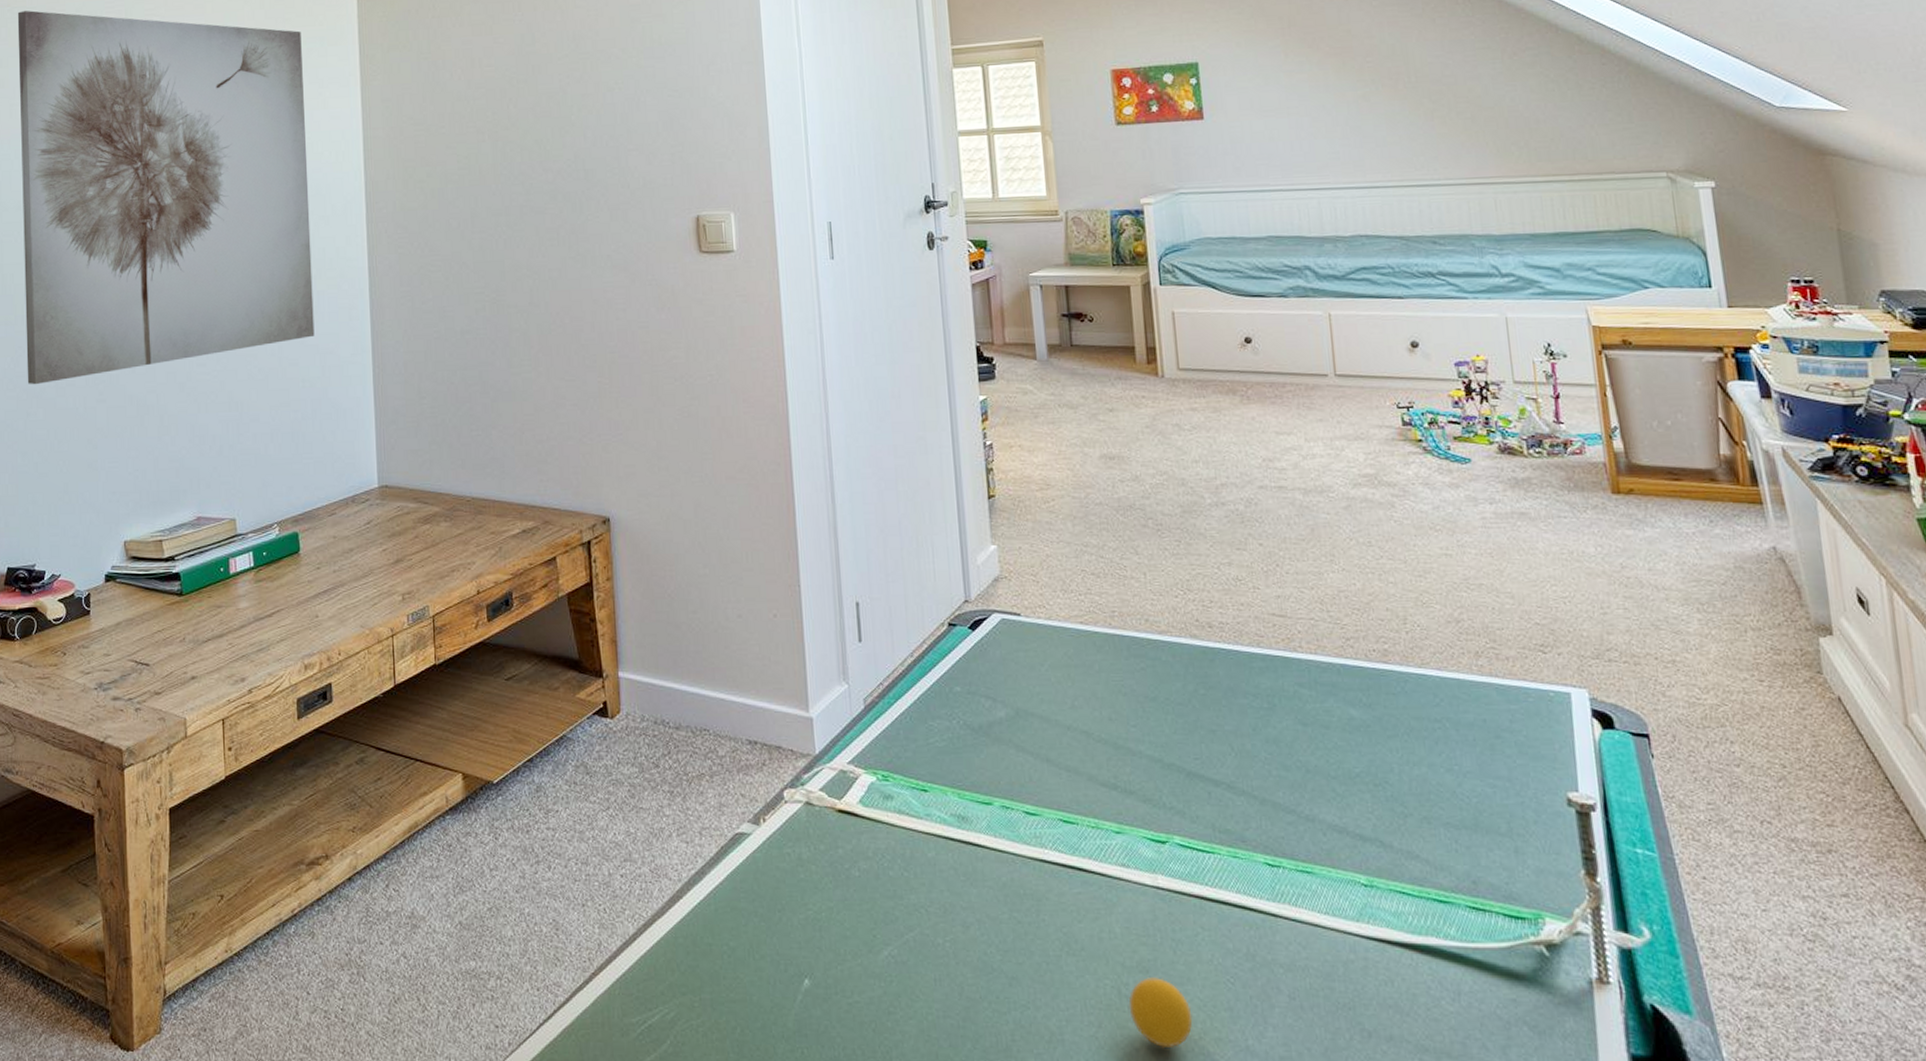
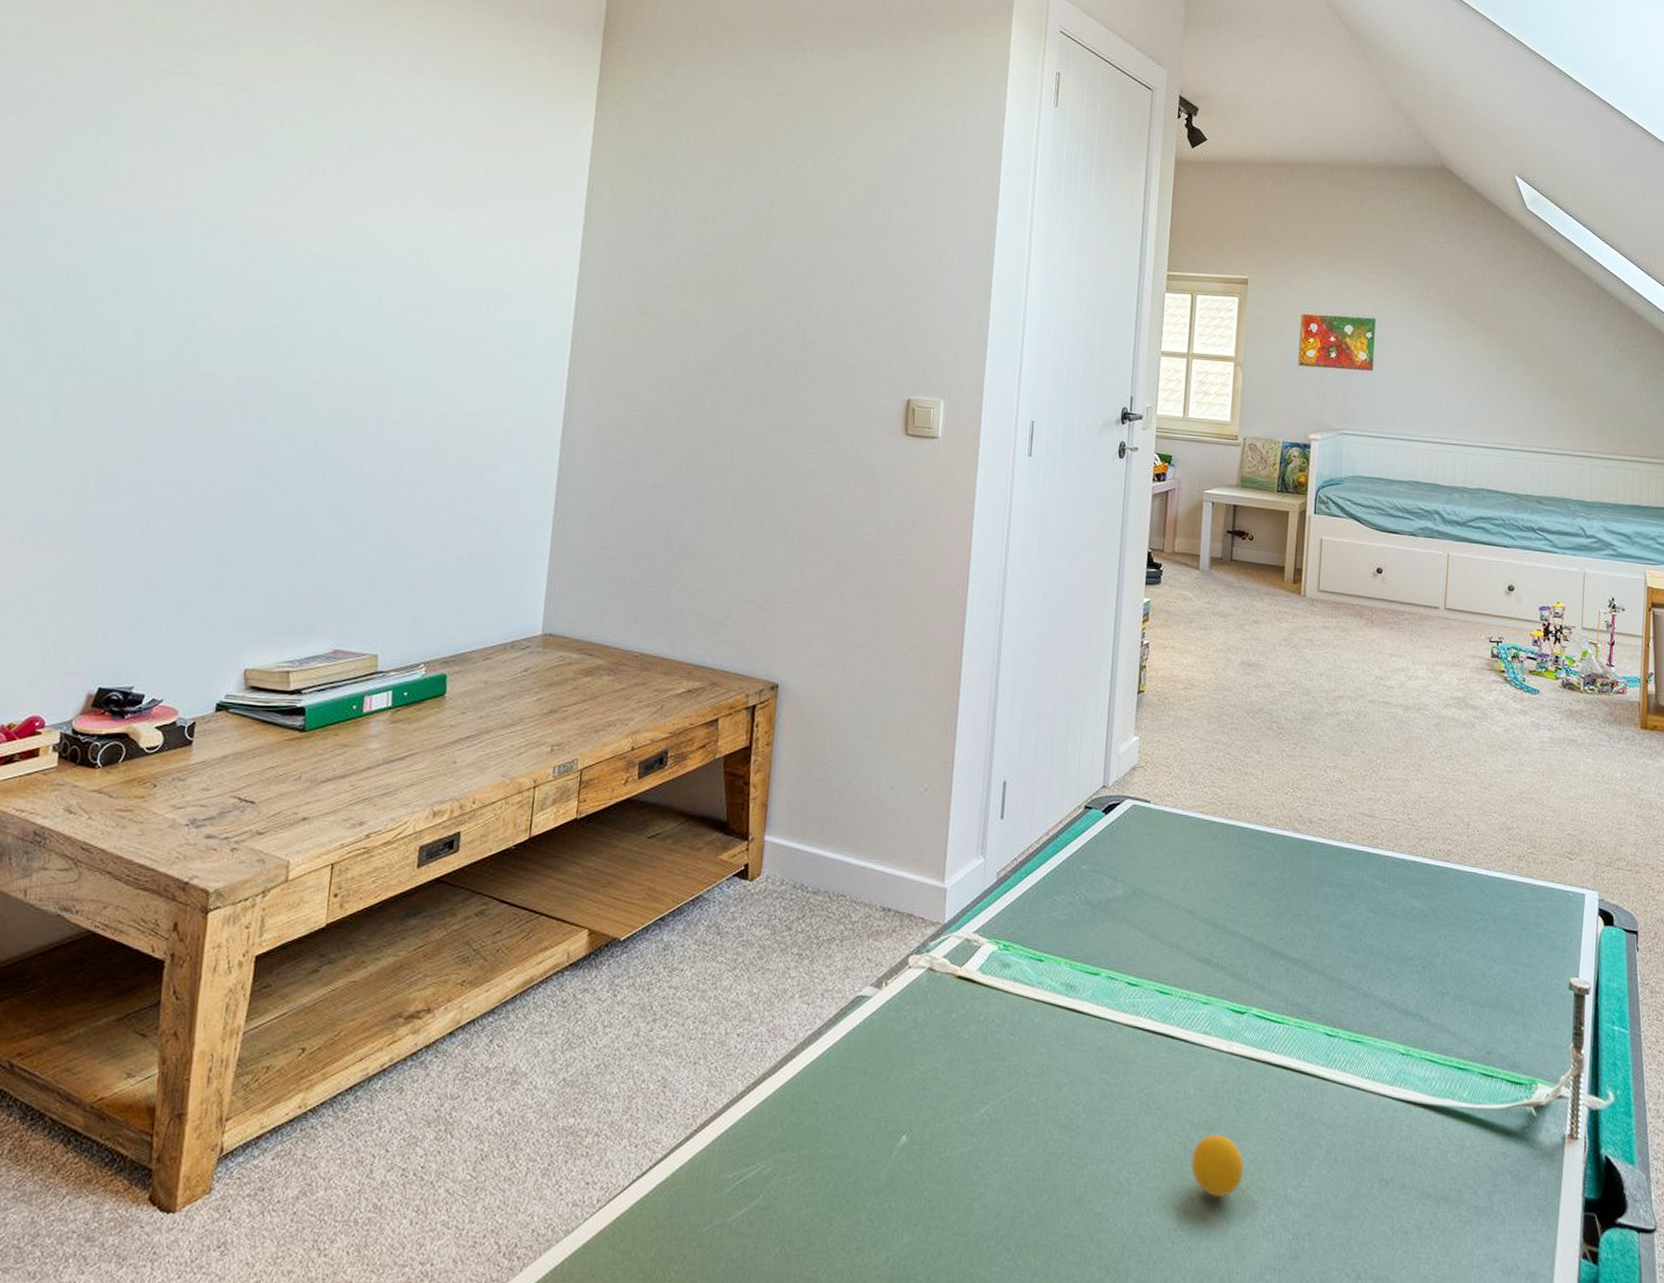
wall art: present [17,10,315,385] -> none [153,84,527,493]

